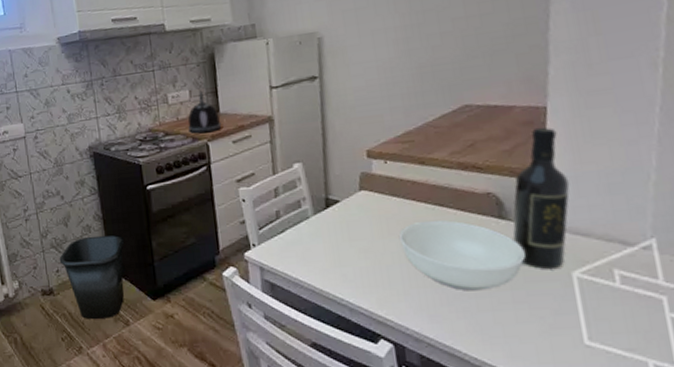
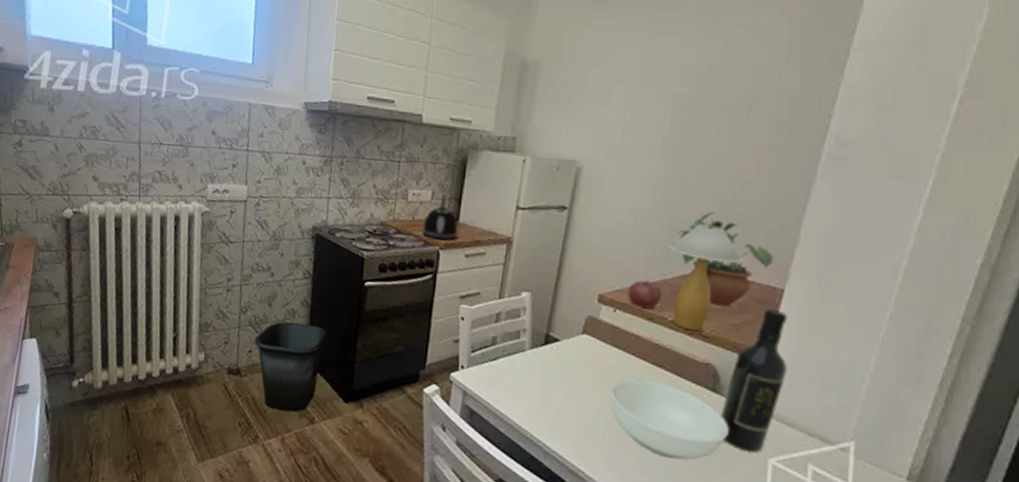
fruit: none [393,126,429,155] -> present [628,280,663,310]
table lamp: none [422,54,499,166] -> present [667,217,743,332]
potted plant: none [429,50,529,136] -> present [678,212,774,307]

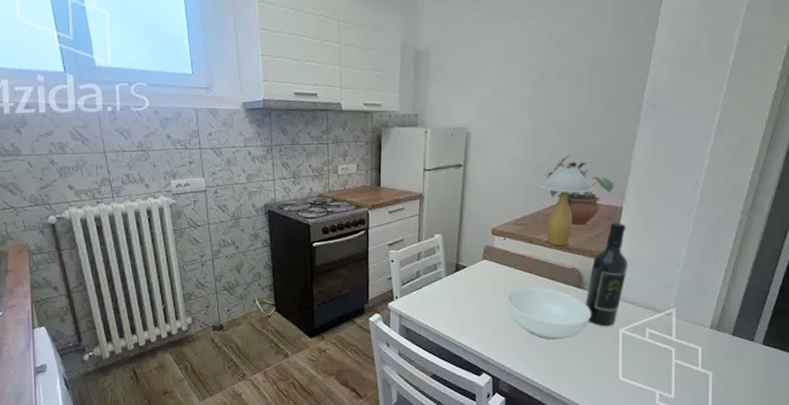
waste bin: present [254,321,329,412] -> none [230,282,290,351]
kettle: present [422,194,458,241] -> none [353,166,381,203]
fruit: present [628,280,663,310] -> none [513,213,538,235]

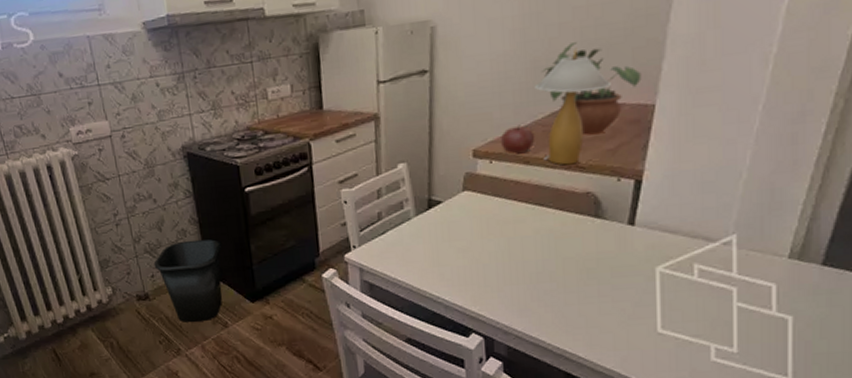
waste bin: none [230,282,290,351] -> present [153,238,222,322]
bowl: present [506,286,591,340] -> none [497,219,615,287]
fruit: none [513,213,538,235] -> present [501,125,536,154]
wine bottle: present [585,222,629,326] -> none [605,125,666,265]

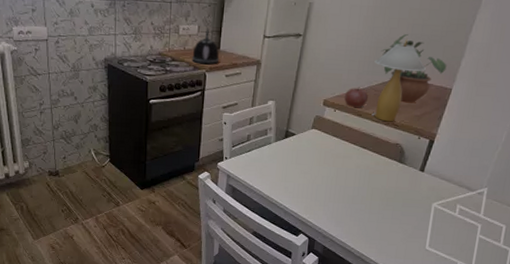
waste bin: present [153,238,222,322] -> none [67,133,125,199]
kettle: none [289,85,325,133] -> present [192,28,220,65]

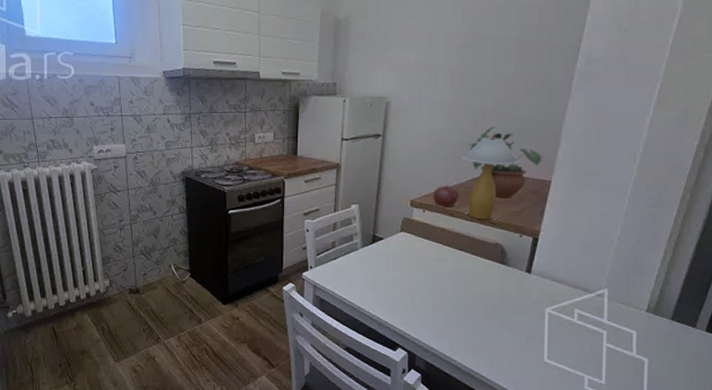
kettle: present [192,28,220,65] -> none [269,134,298,171]

